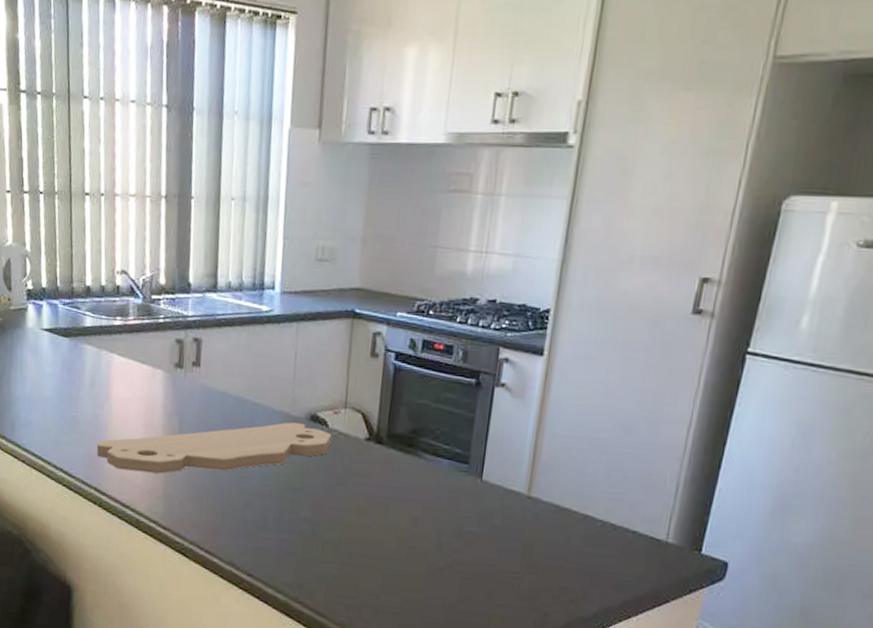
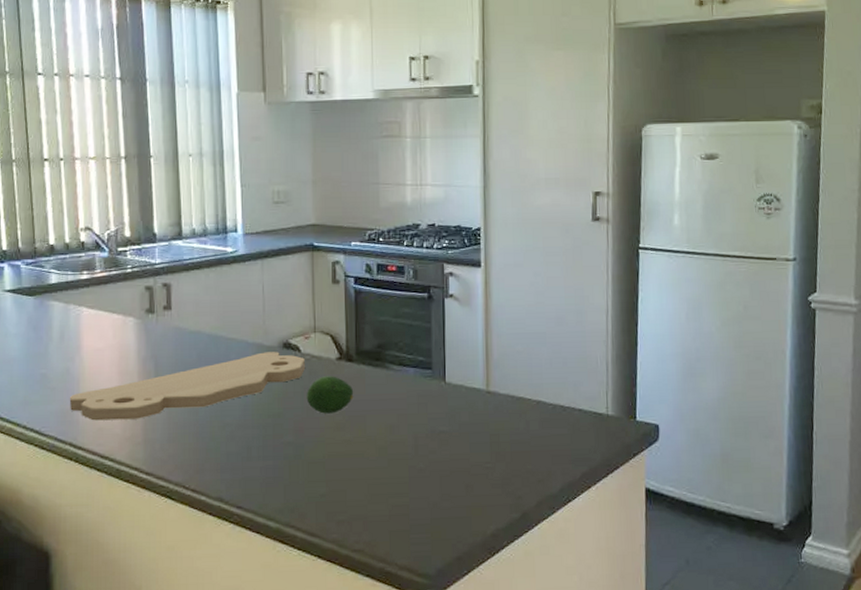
fruit: none [328,455,380,496] -> present [306,376,354,414]

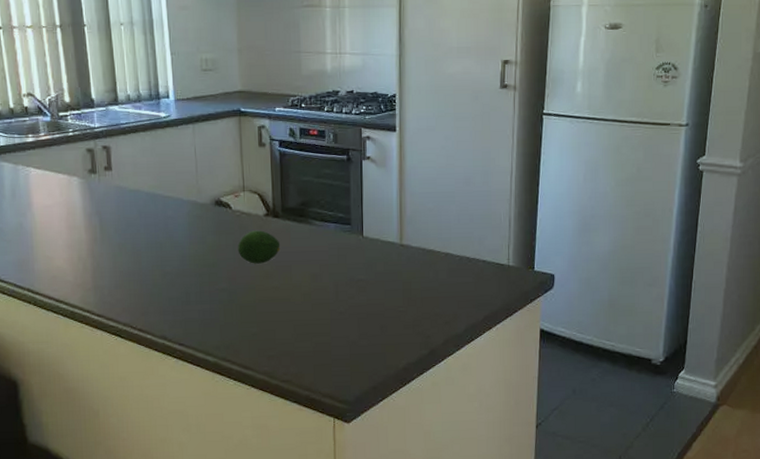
cutting board: present [69,352,306,421] -> none [24,208,237,270]

